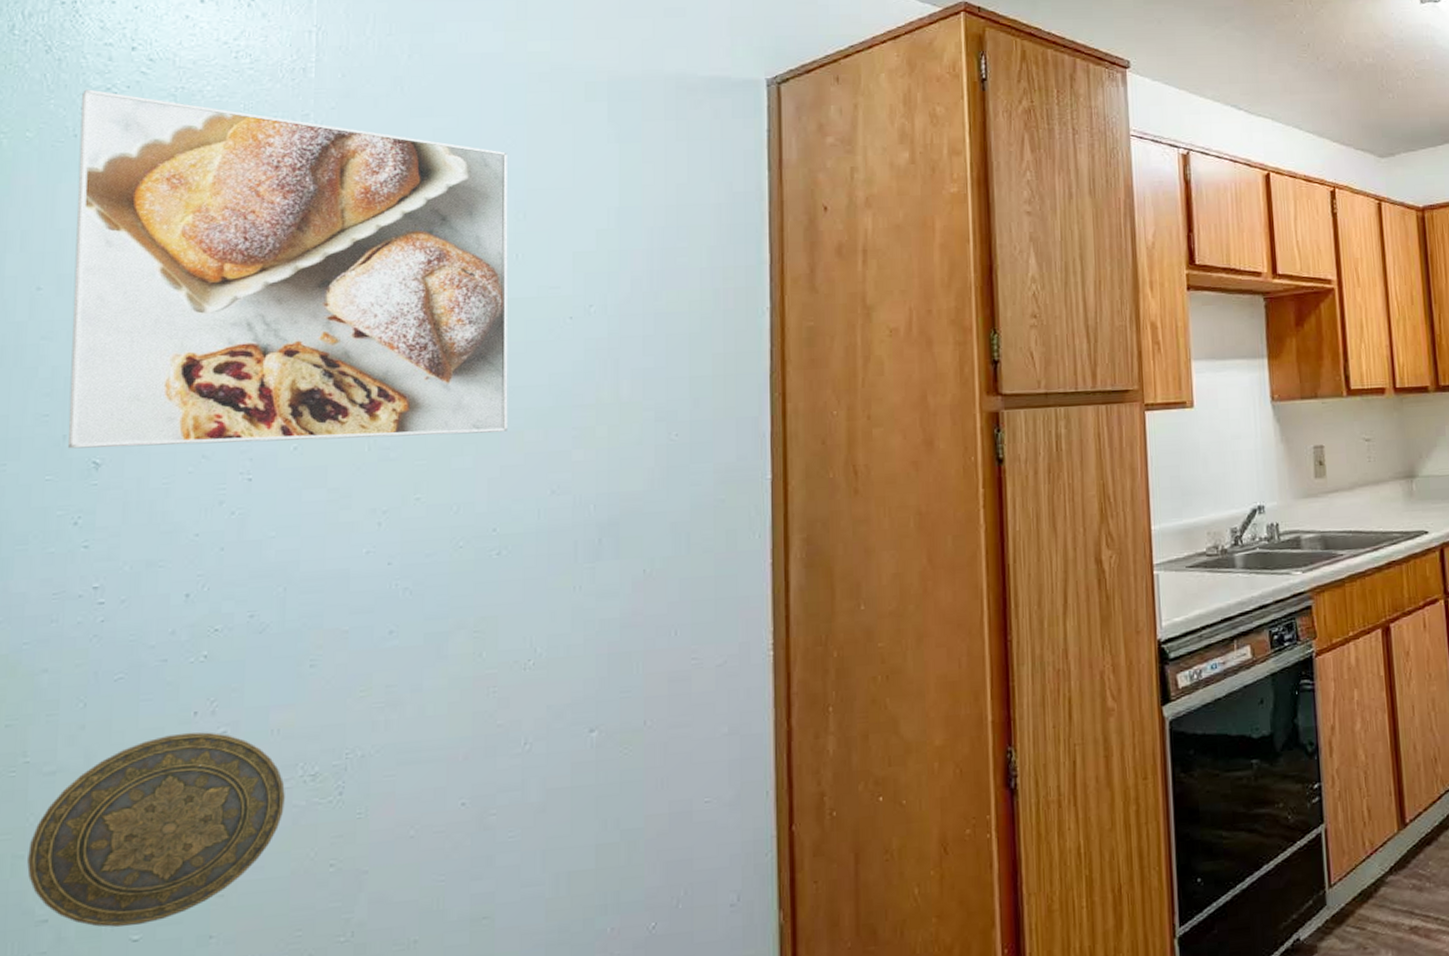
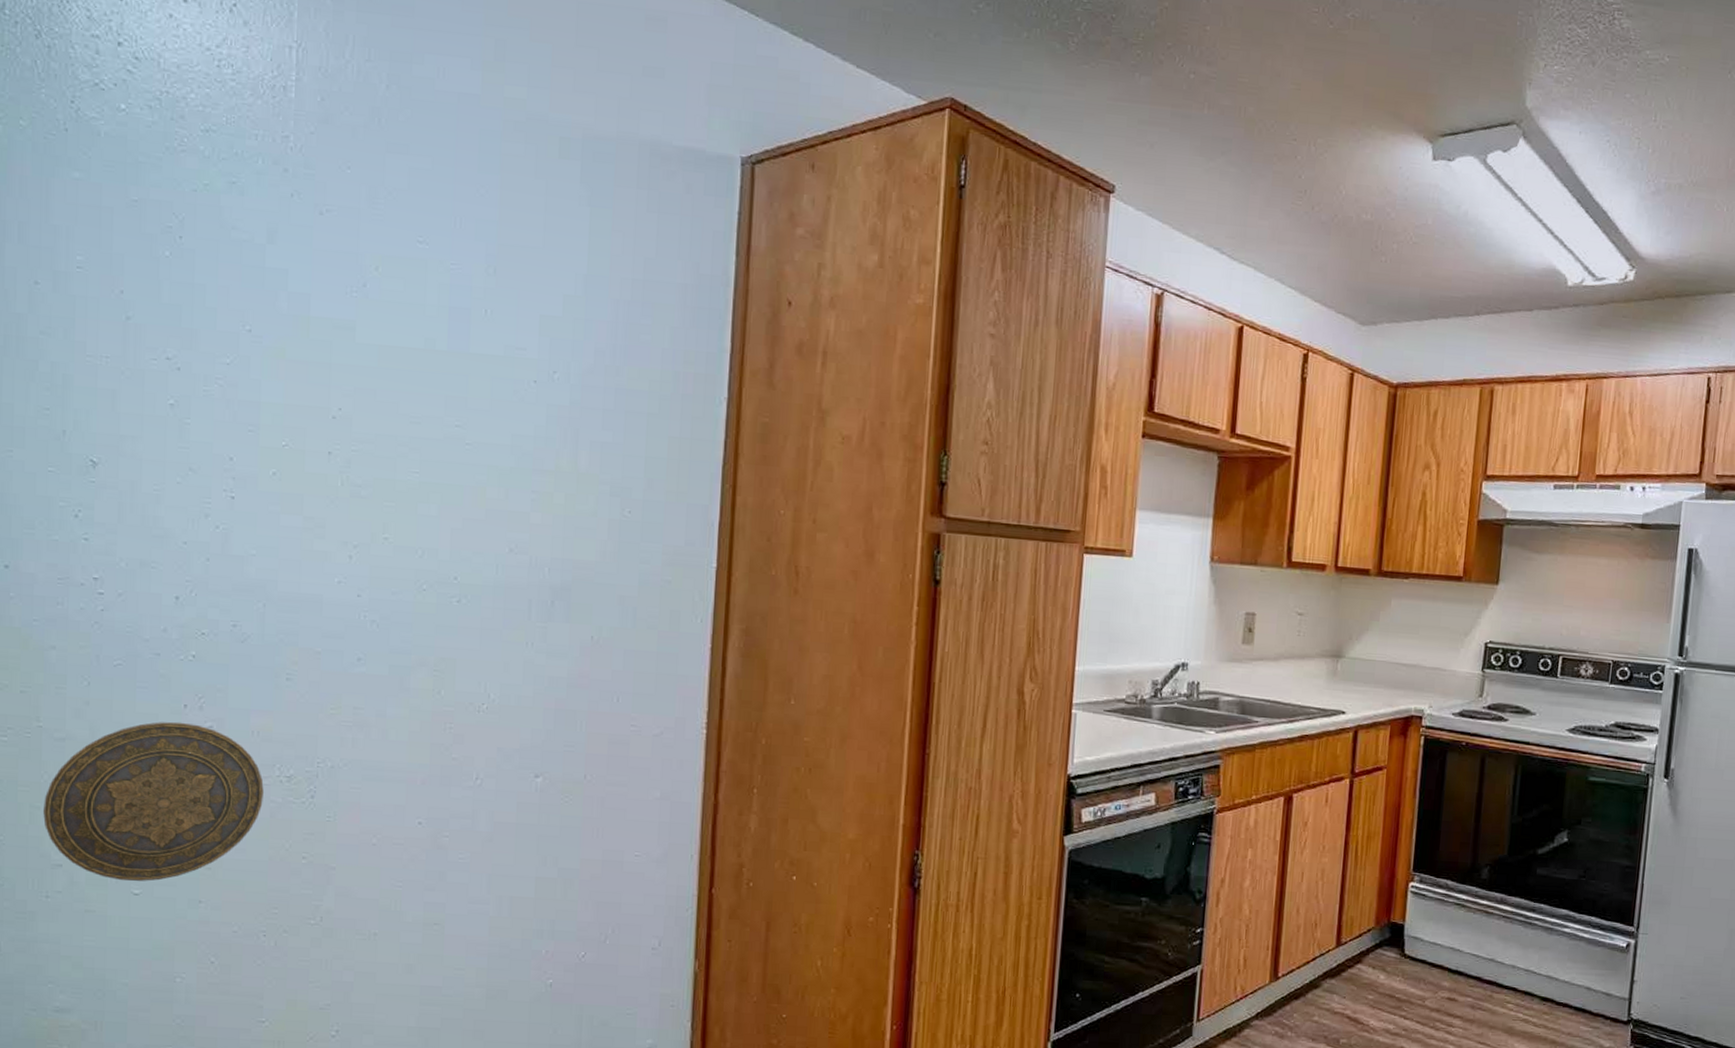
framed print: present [68,89,508,449] -> none [67,81,480,485]

